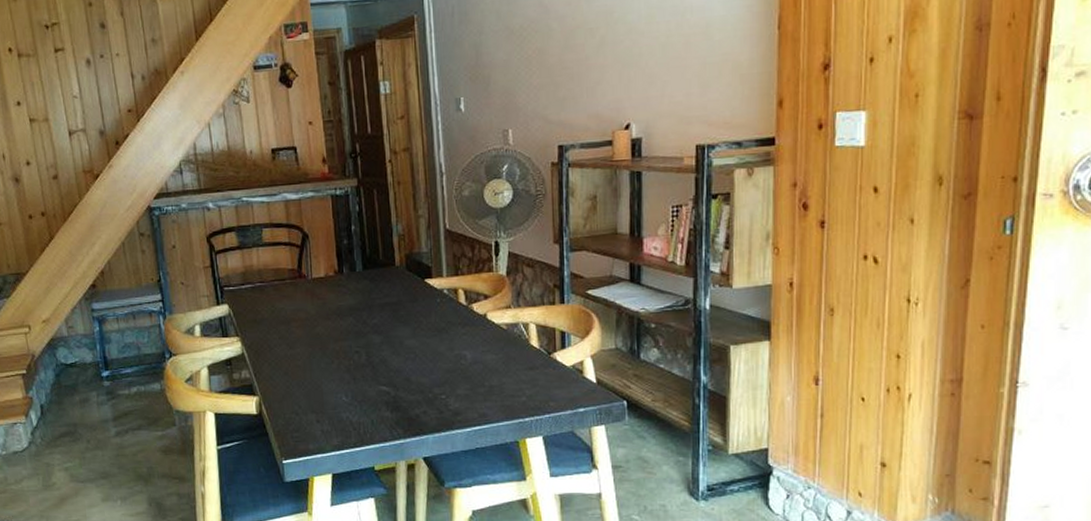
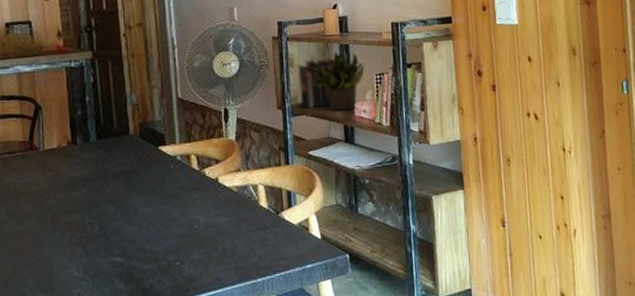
books: none [576,186,623,244] -> present [295,57,335,109]
potted plant: none [584,178,659,247] -> present [302,50,365,111]

